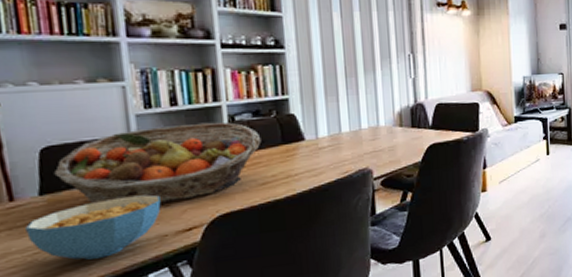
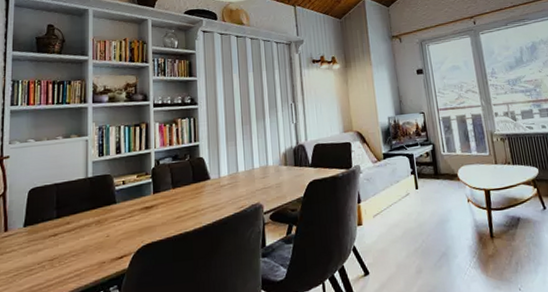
cereal bowl: present [25,194,161,260] -> none [11,226,103,282]
fruit basket: present [53,122,262,204] -> none [35,166,178,235]

